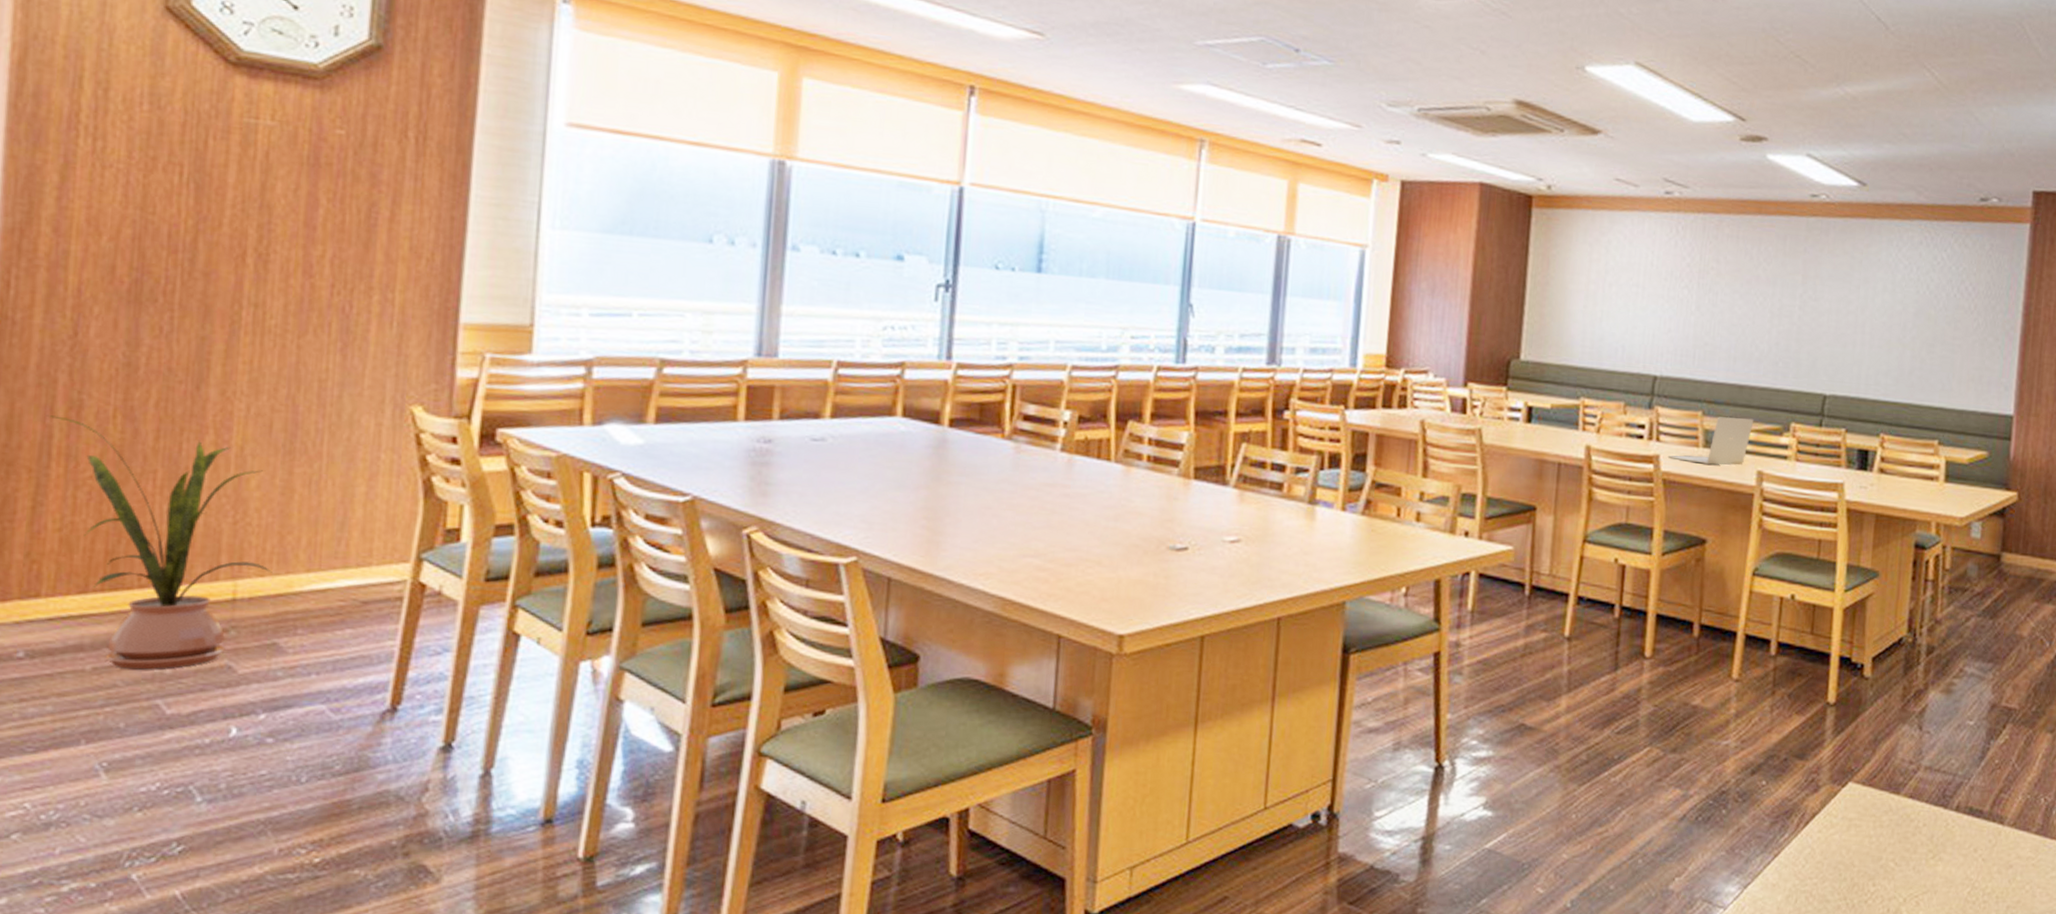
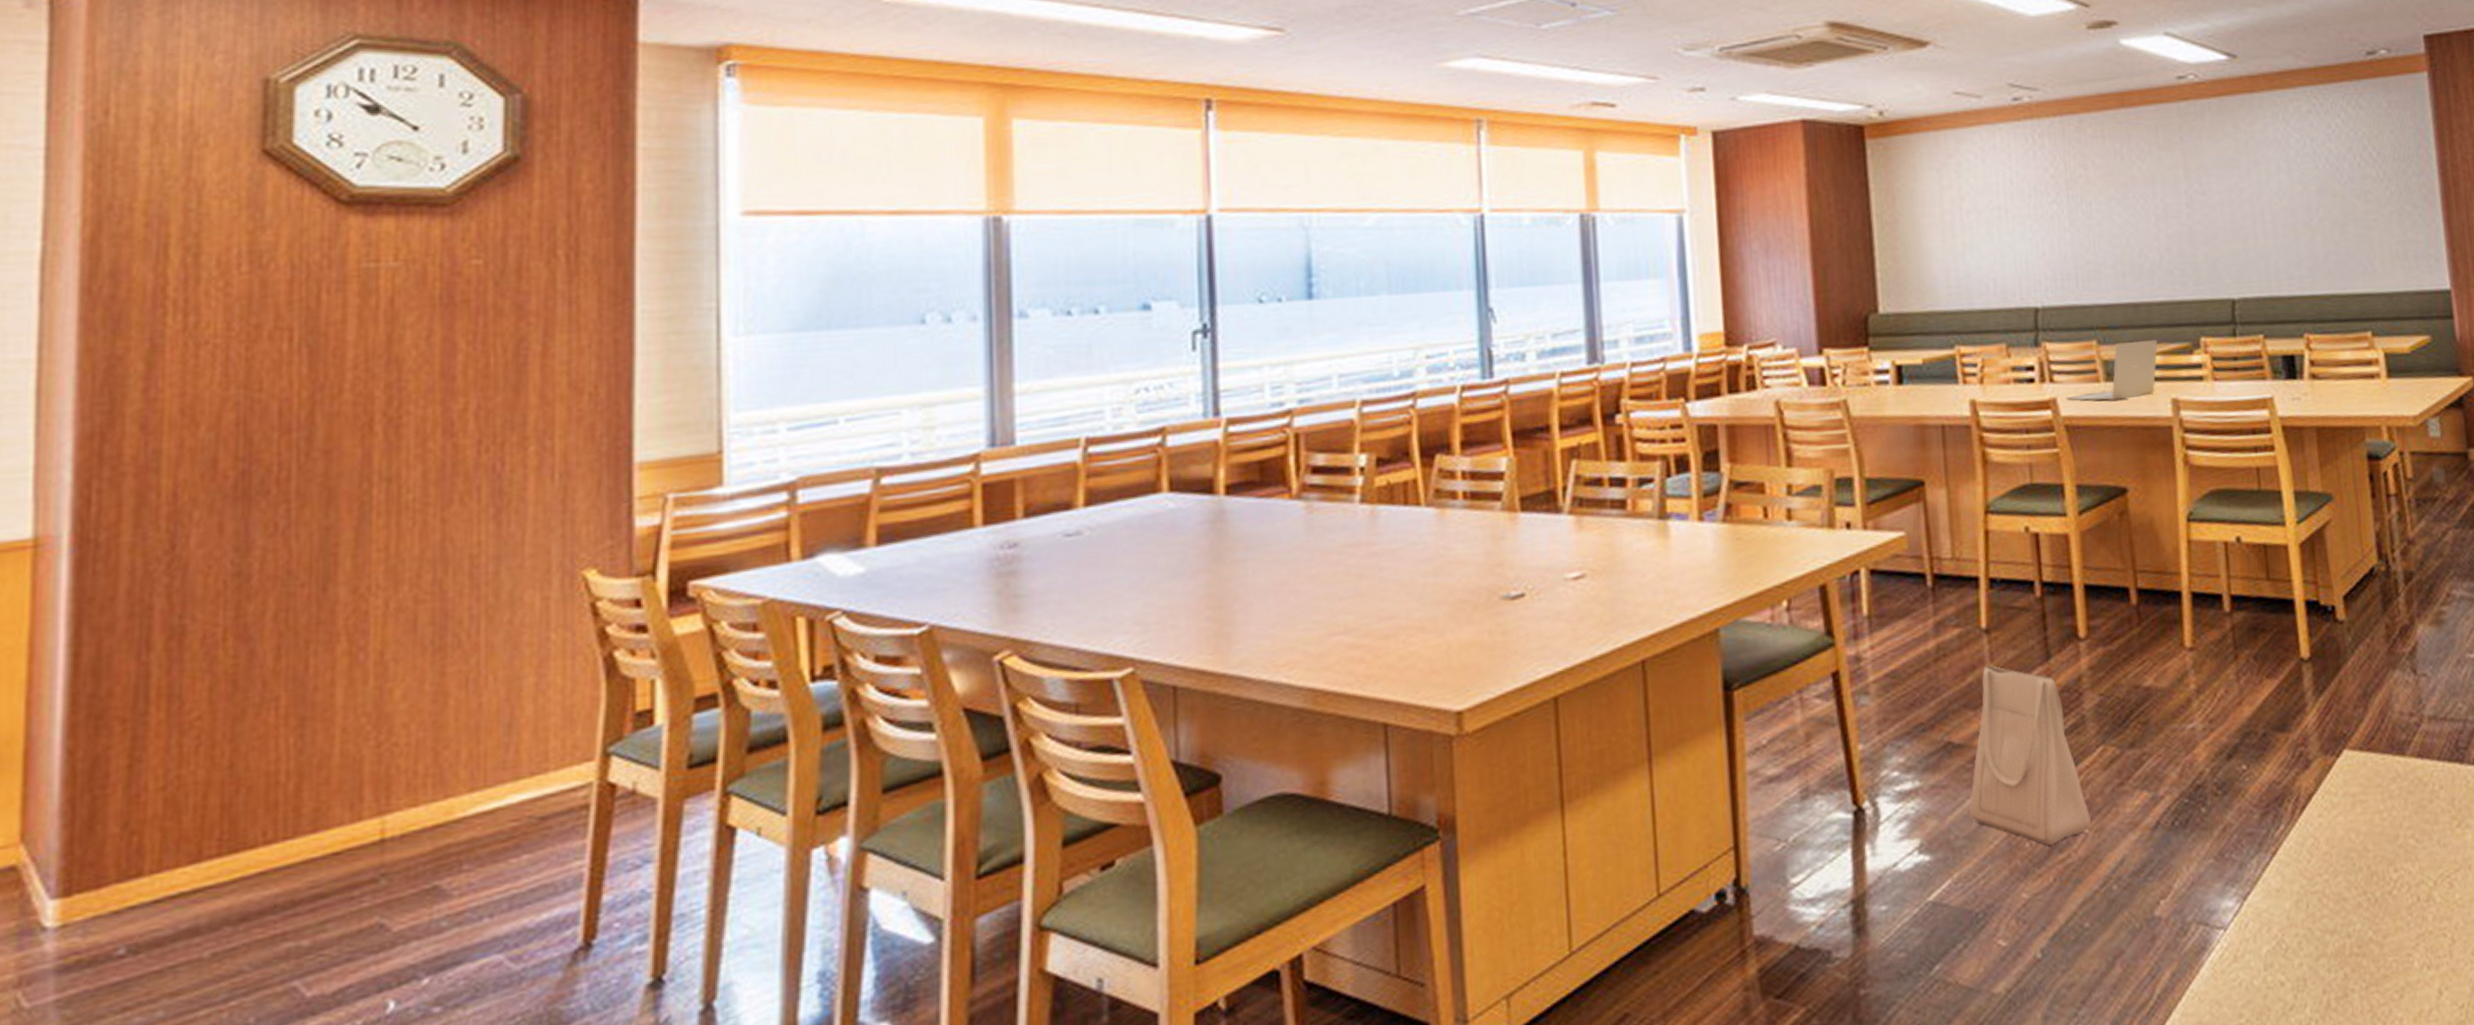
house plant: present [46,415,272,670] -> none [141,649,428,949]
shopping bag: none [1529,667,1630,819] -> present [1968,665,2091,845]

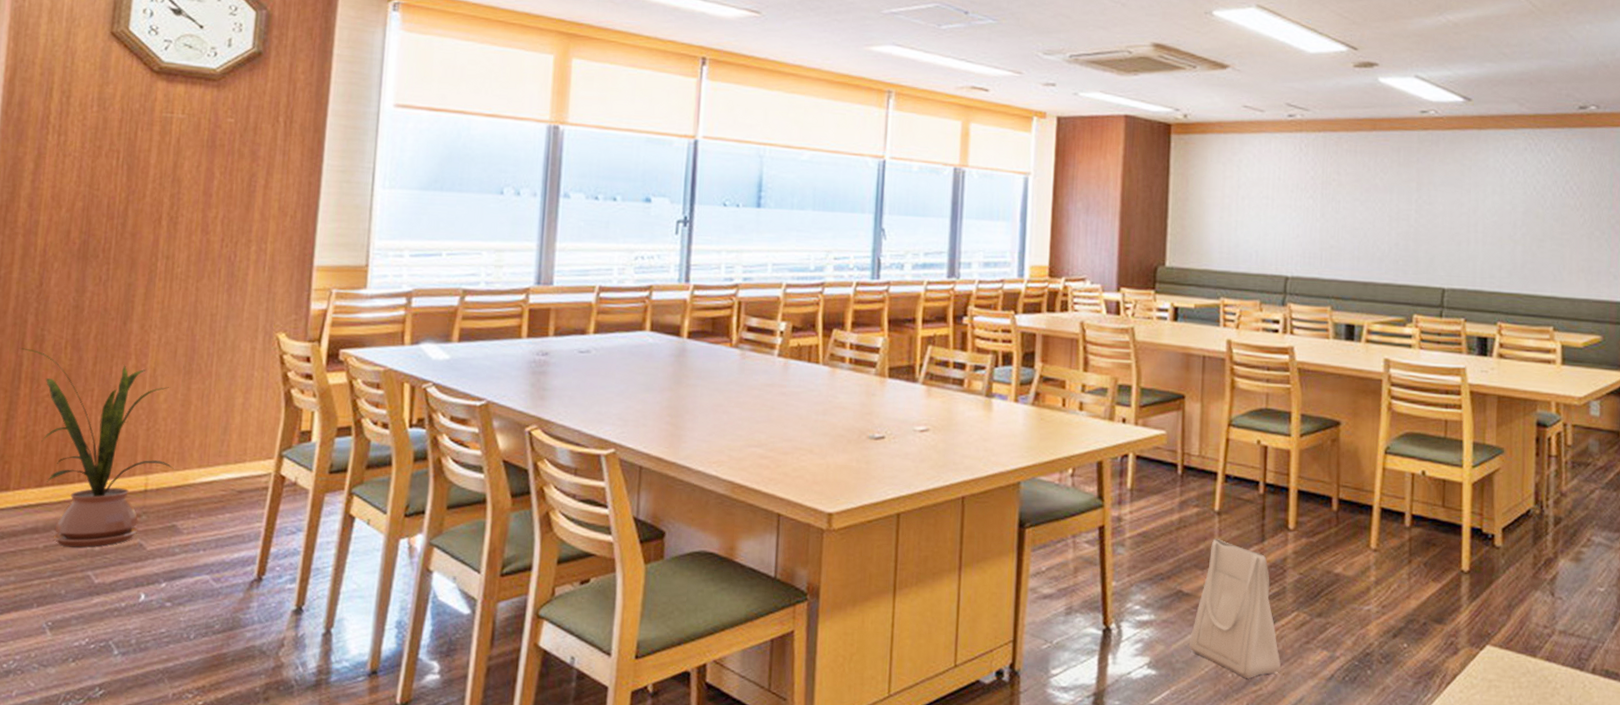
house plant: none [141,649,428,949] -> present [18,348,174,547]
laptop: present [2067,339,2158,401] -> none [1302,311,1379,354]

